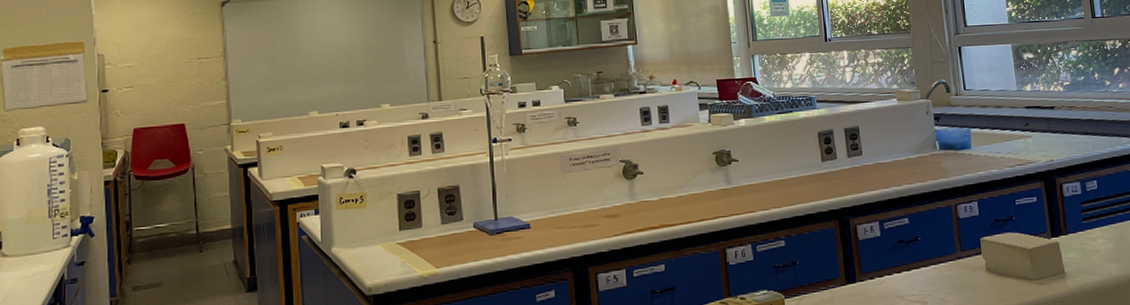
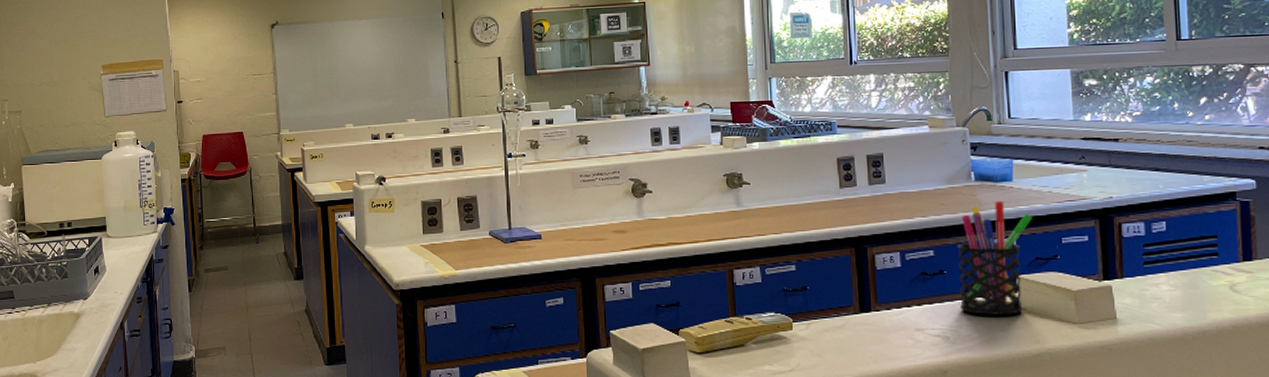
pen holder: none [928,167,990,278] -> present [956,200,1032,315]

